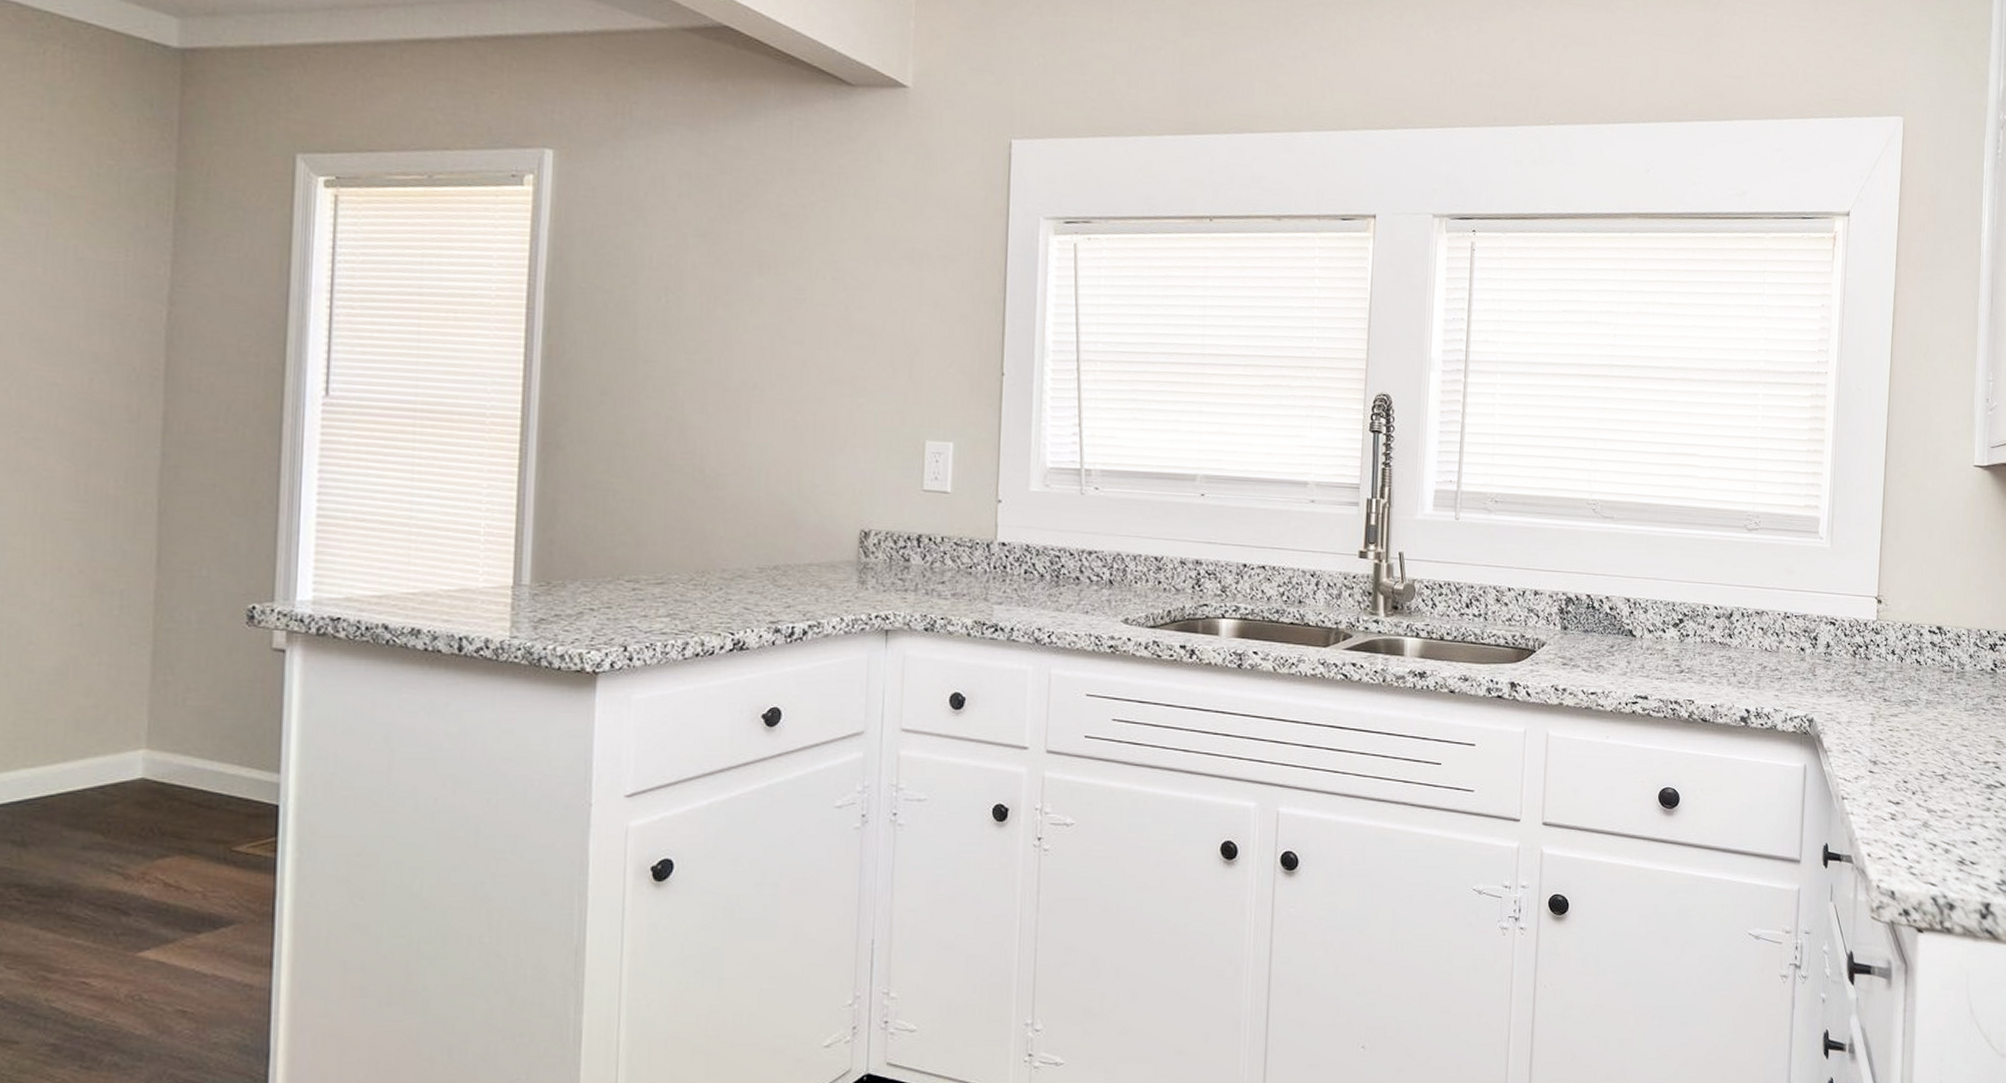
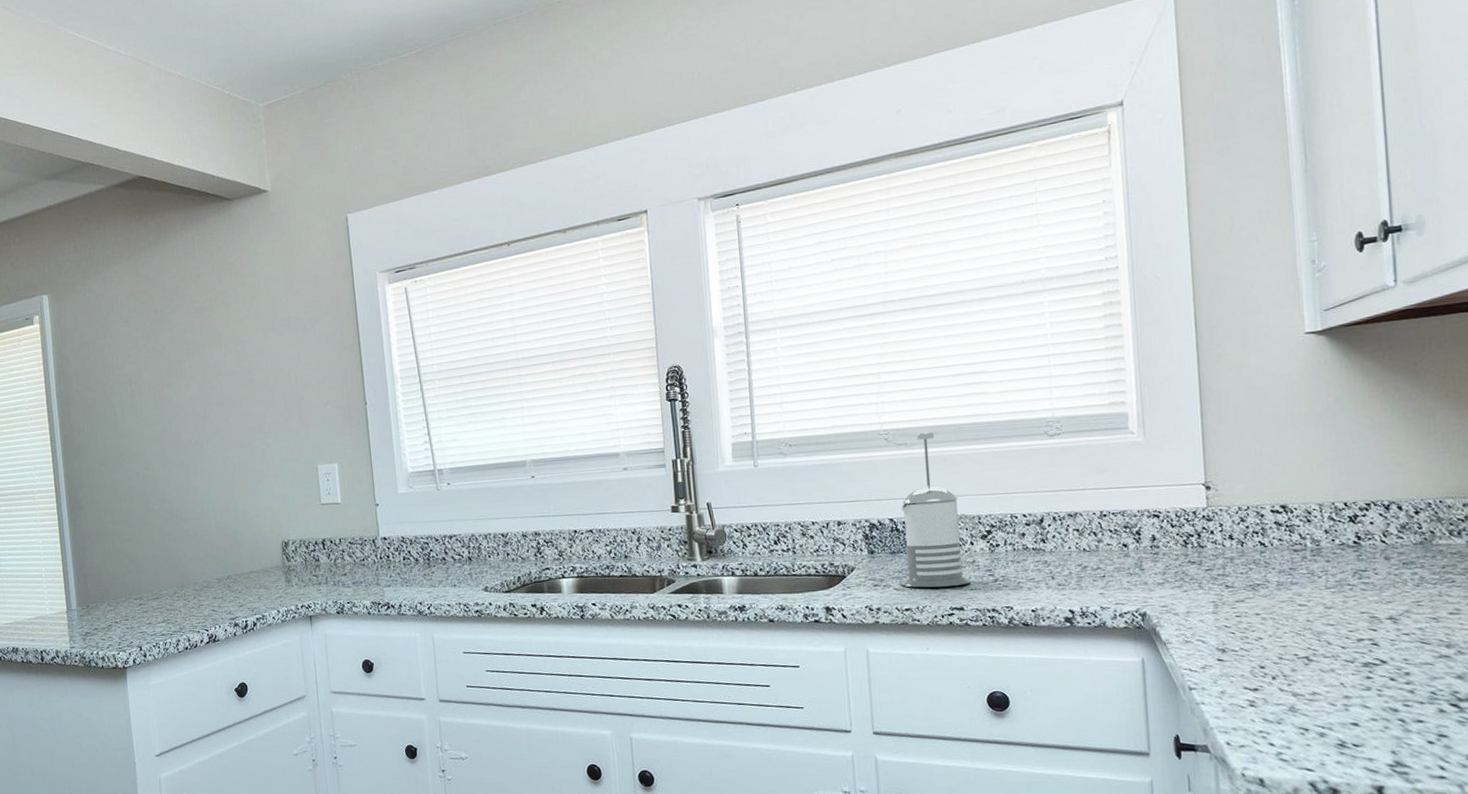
french press: none [1590,508,1671,673] -> present [901,431,979,588]

